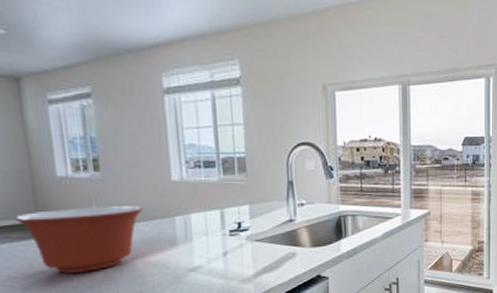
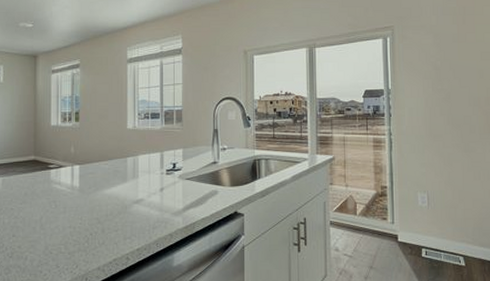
mixing bowl: present [14,206,144,273] -> none [20,148,106,200]

